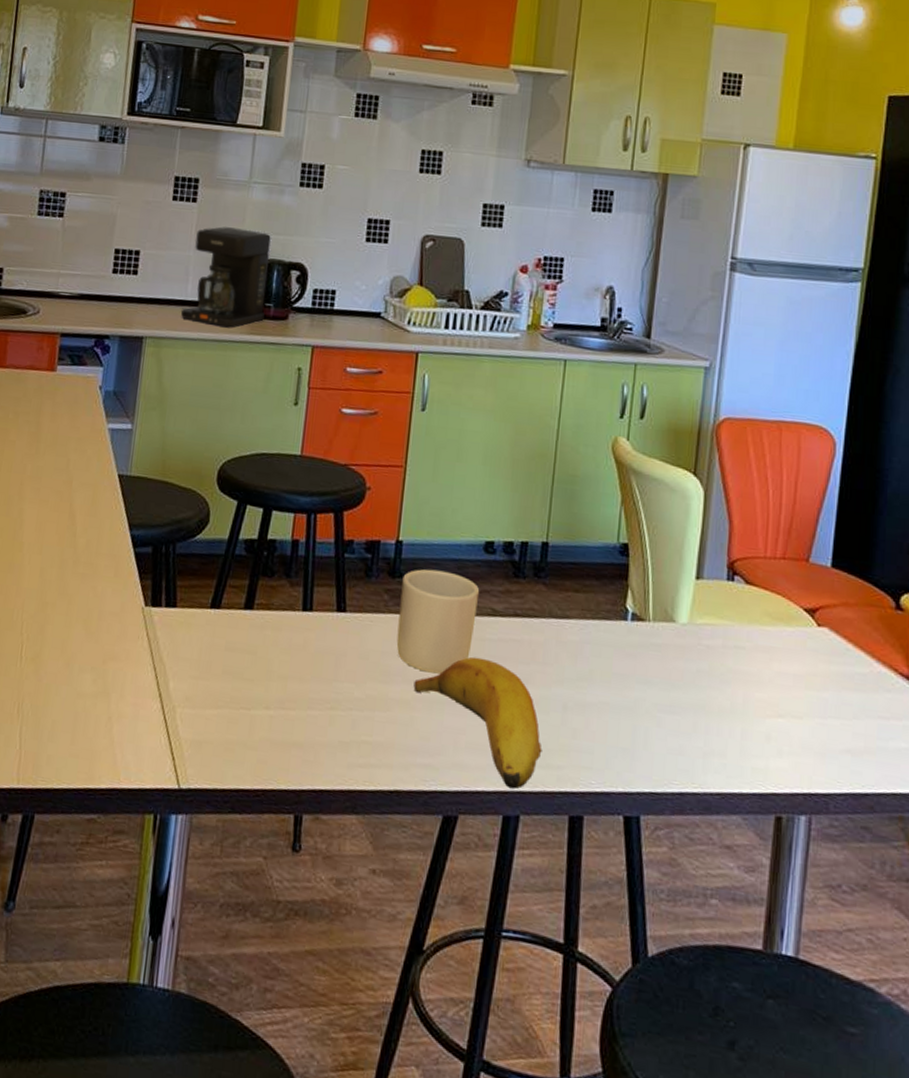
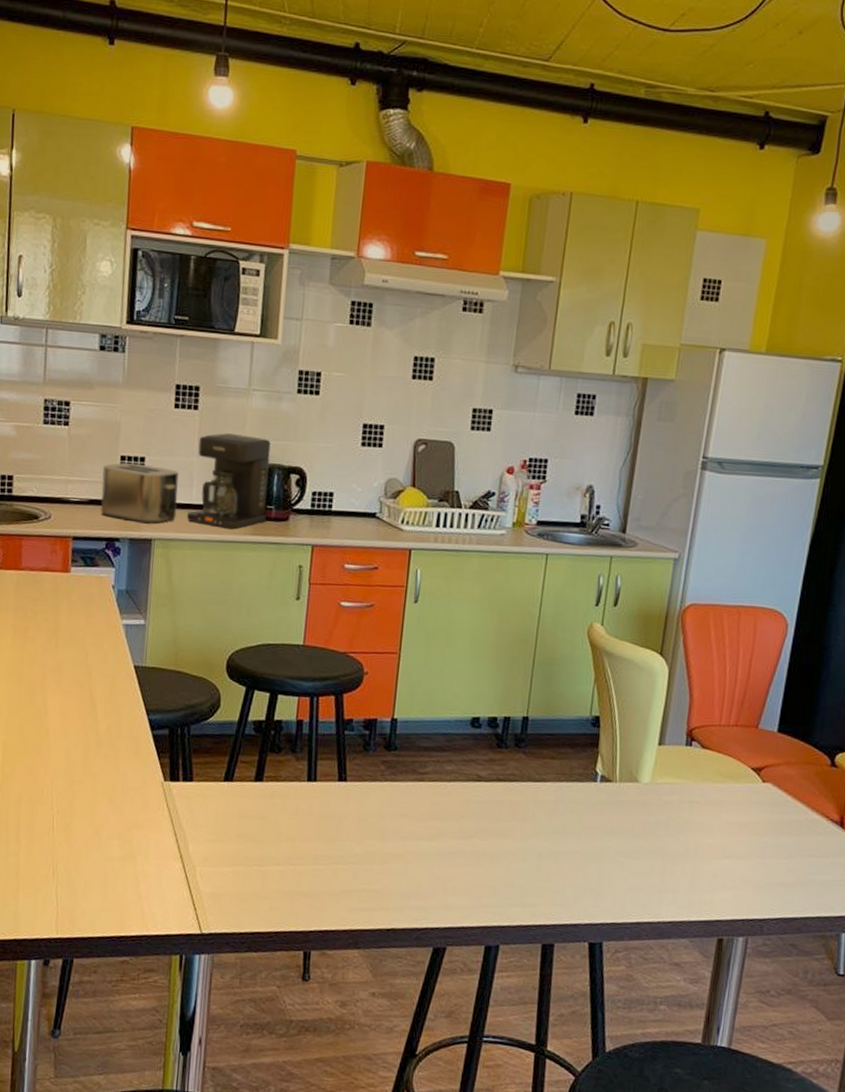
toaster: none [91,256,175,321] -> present [101,462,180,524]
mug: present [396,568,480,674] -> none [392,742,467,832]
fruit: present [413,656,542,789] -> none [407,816,520,924]

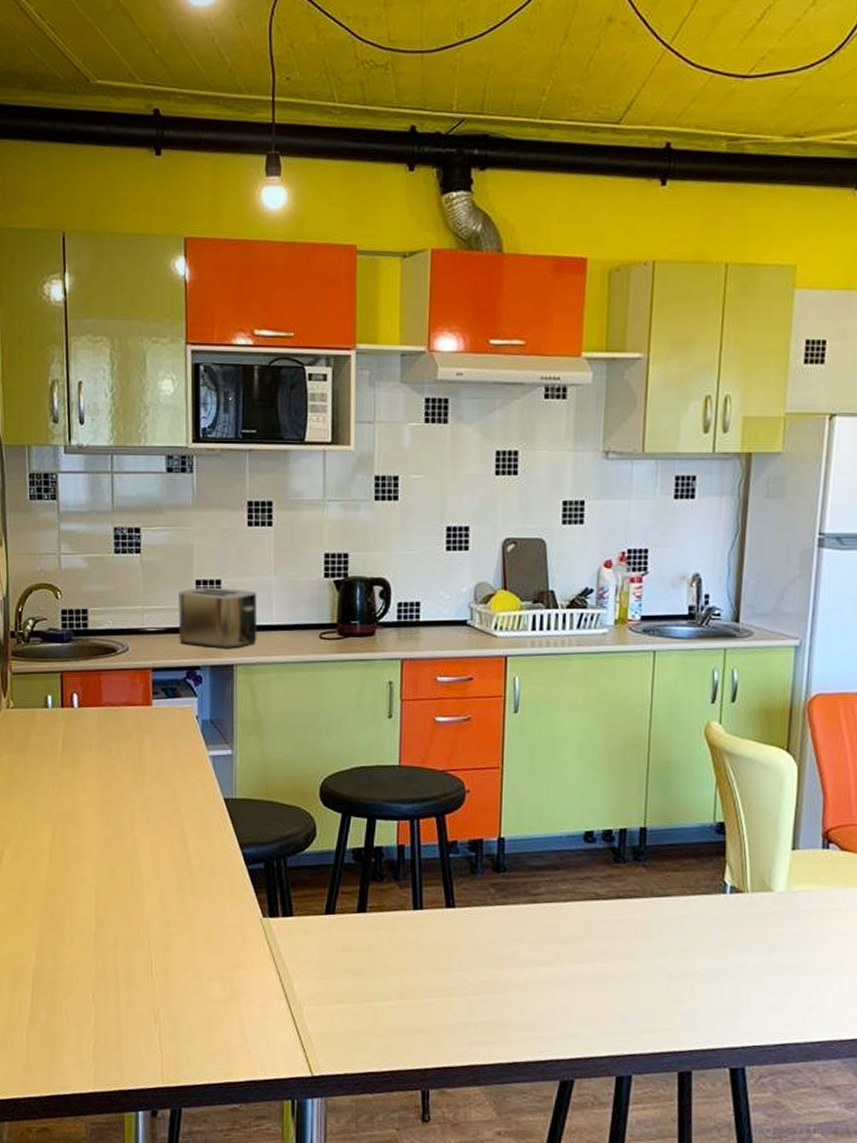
coffee maker: present [187,433,271,529] -> none [269,548,351,649]

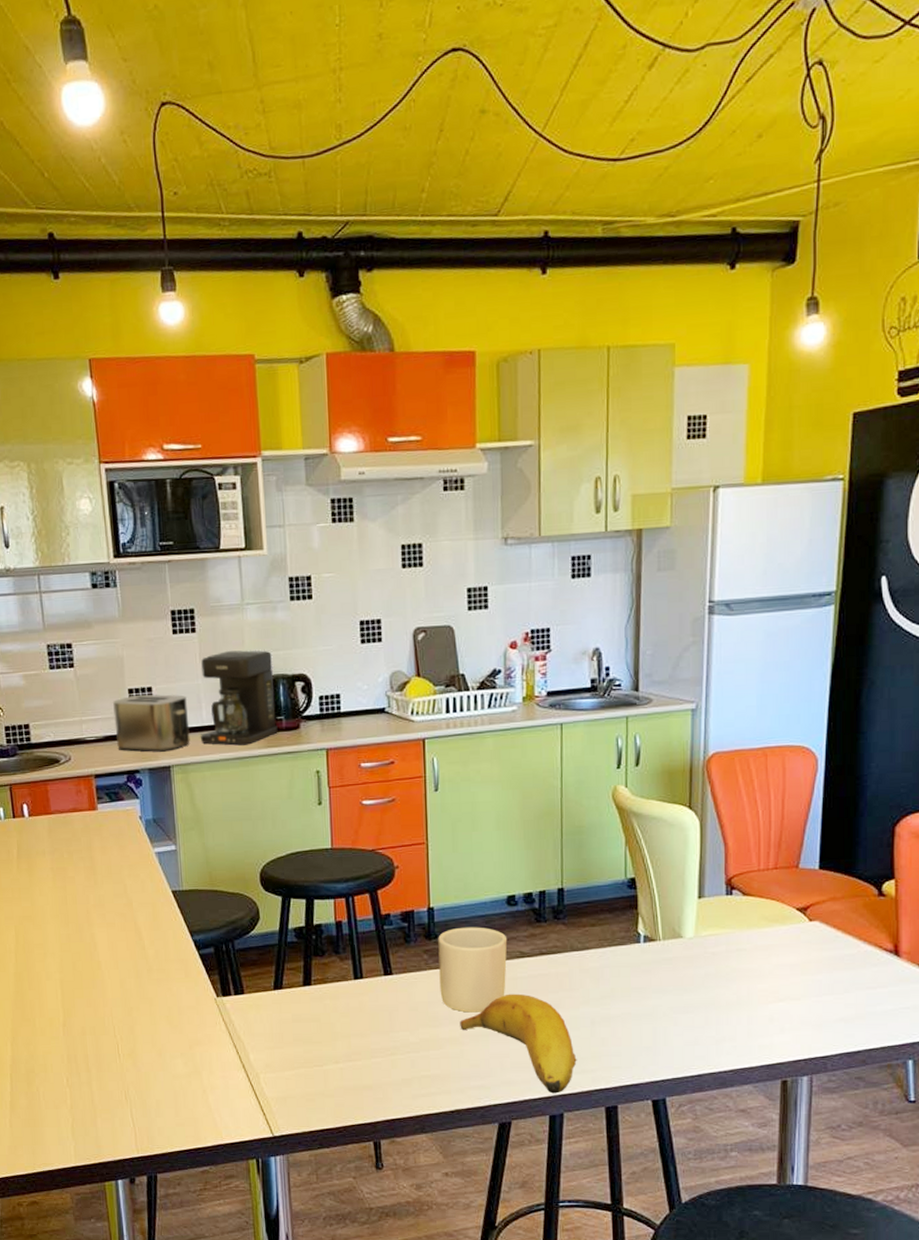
coffee maker: none [269,548,351,649] -> present [201,650,278,745]
mug: none [505,861,582,957] -> present [438,927,508,1013]
fruit: none [524,938,650,1053] -> present [460,993,577,1094]

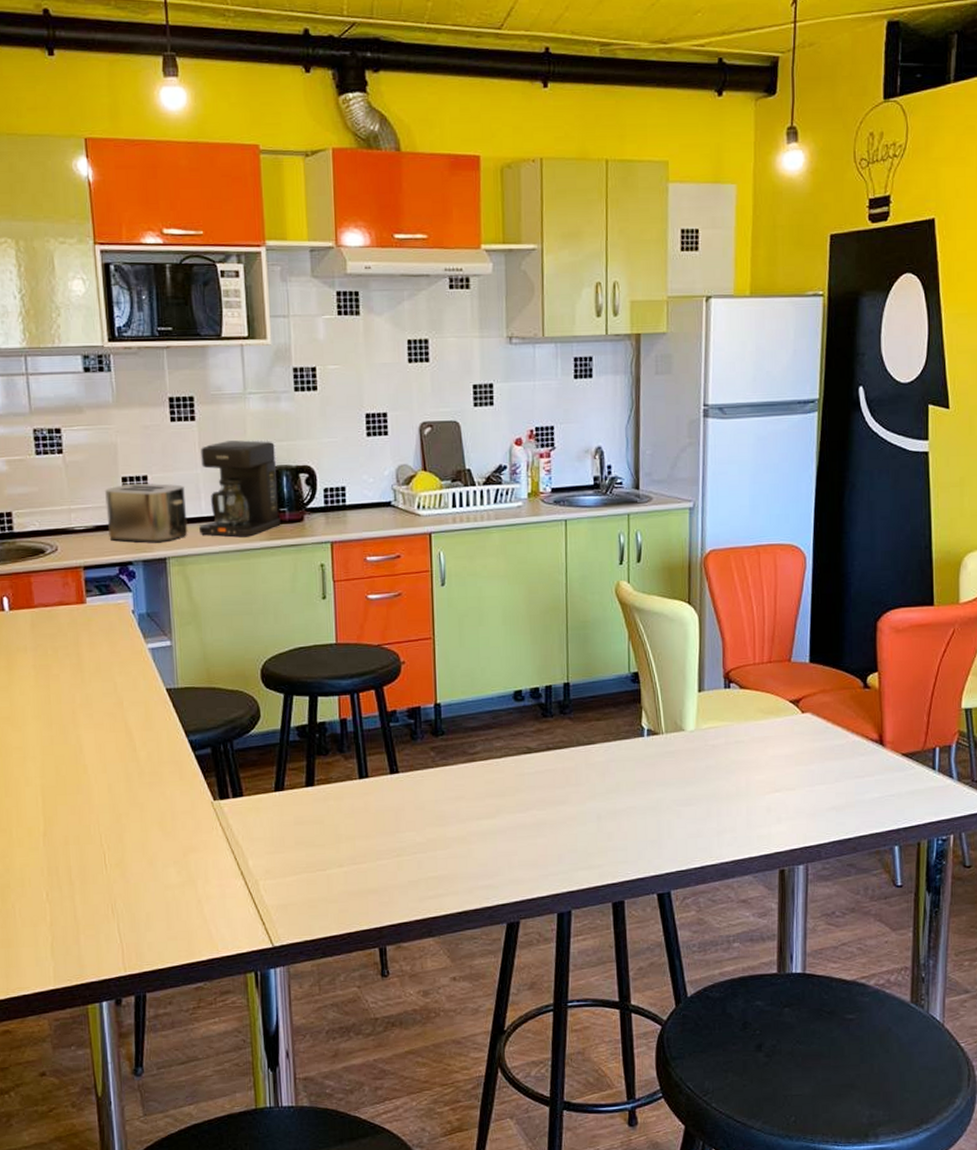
mug: present [438,927,508,1013] -> none [445,722,515,810]
fruit: present [460,993,577,1094] -> none [467,790,584,891]

